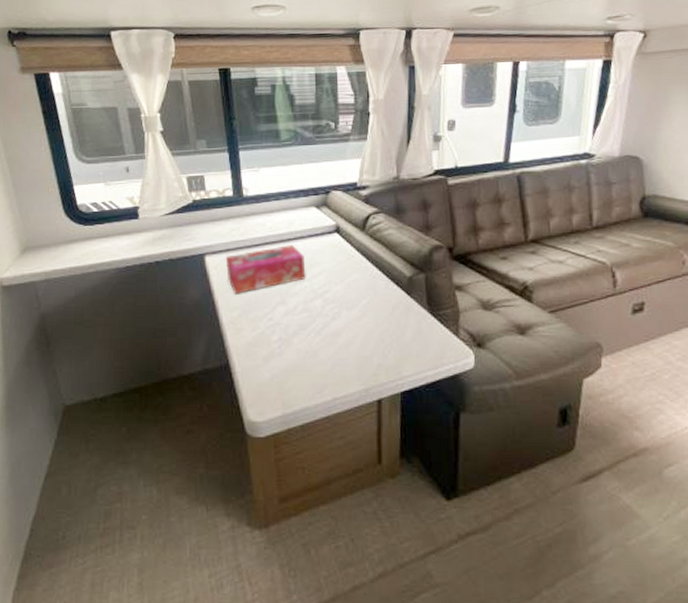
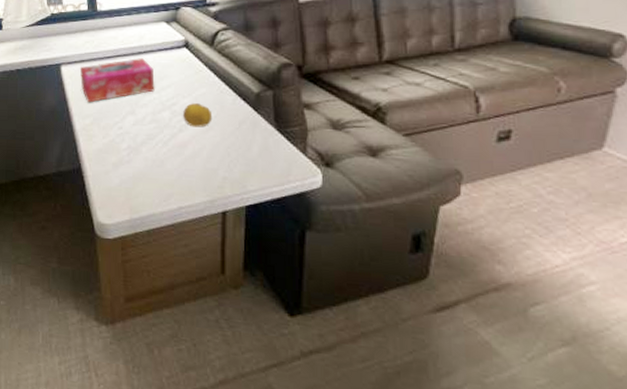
fruit: none [336,290,366,315] -> present [183,103,213,128]

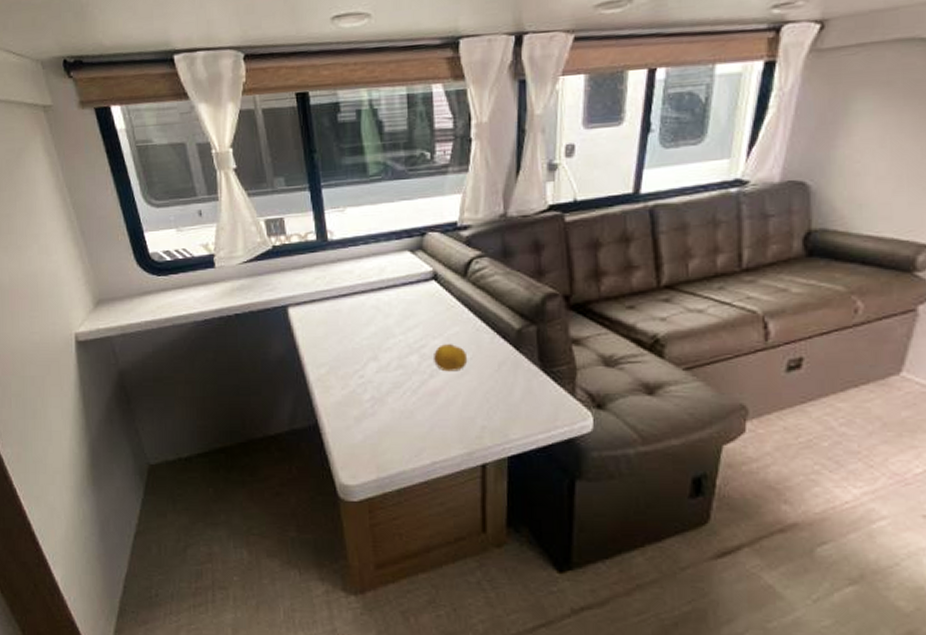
tissue box: present [79,58,155,103] -> none [310,294,400,350]

